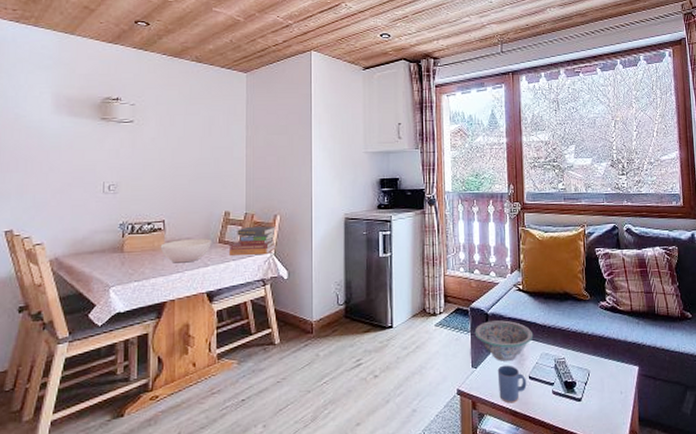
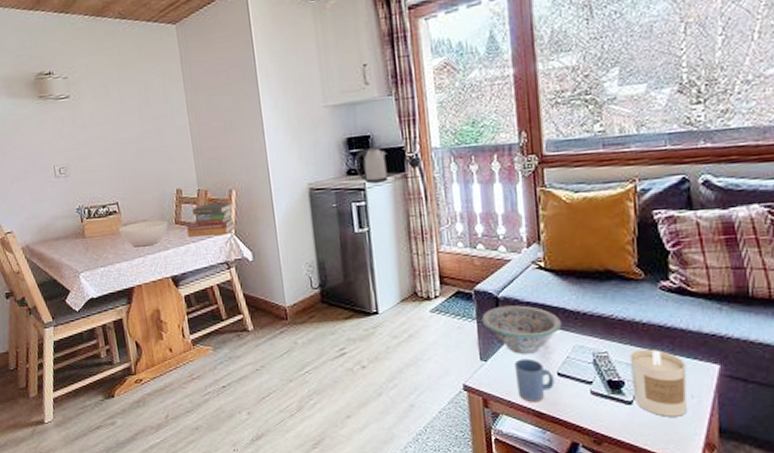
kettle: none [385,188,410,217] -> present [355,147,388,184]
candle: none [579,355,619,410] -> present [629,349,688,417]

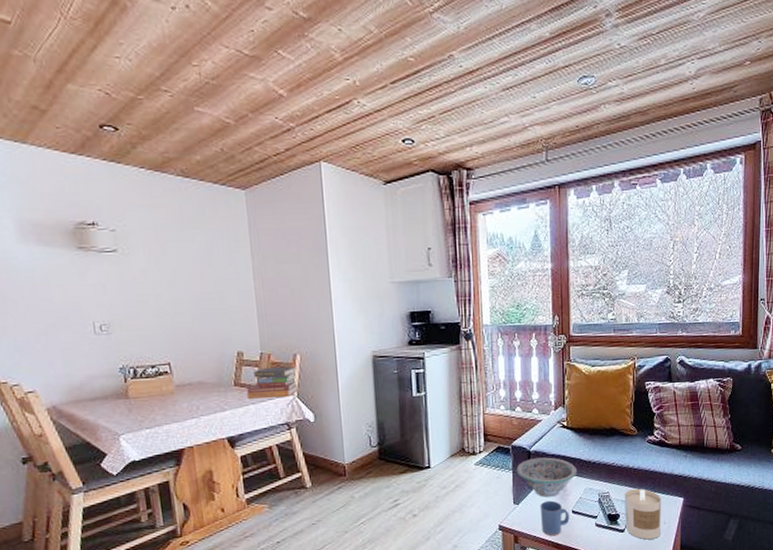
bowl: present [118,220,169,247] -> none [169,381,227,409]
kettle: present [355,147,388,184] -> none [416,322,445,353]

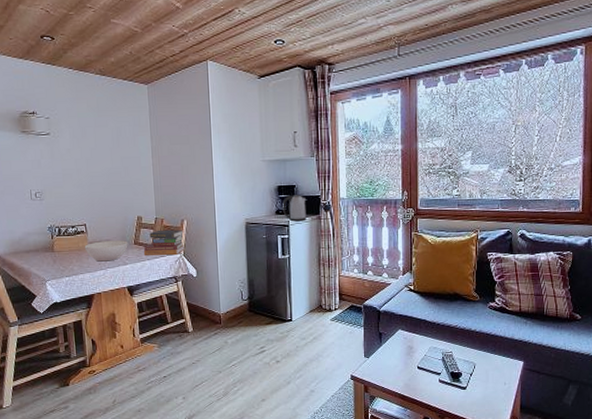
bowl: none [169,381,227,409] -> present [84,240,128,262]
kettle: none [416,322,445,353] -> present [283,195,306,222]
decorative bowl: present [516,457,578,497] -> none [367,317,423,353]
mug: present [540,500,570,537] -> none [388,356,415,389]
candle: present [624,488,662,540] -> none [466,350,502,398]

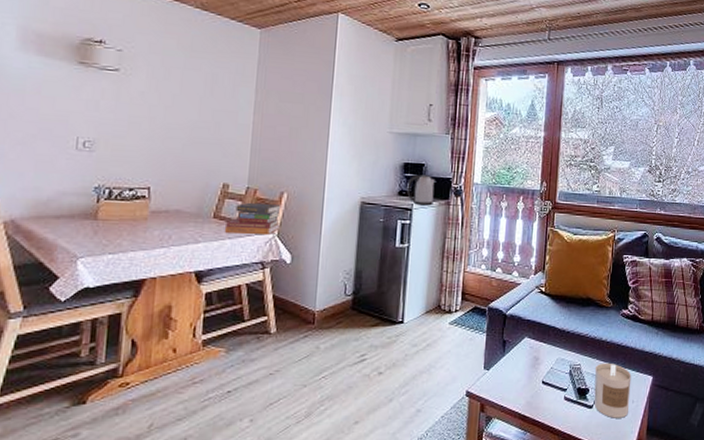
bowl: present [84,240,128,262] -> none [142,211,205,237]
candle: none [466,350,502,398] -> present [593,362,632,418]

